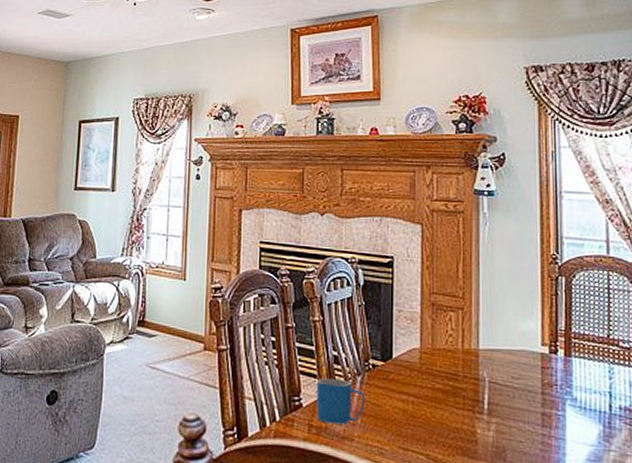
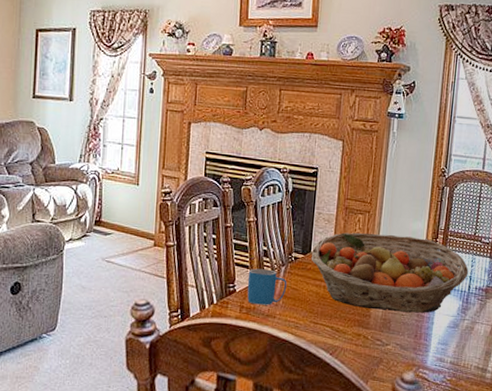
fruit basket: none [393,334,606,441] -> present [311,232,469,313]

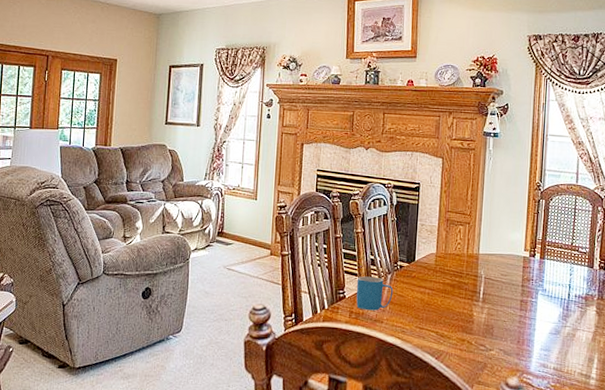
fruit basket: present [311,232,469,313] -> none [415,242,567,320]

